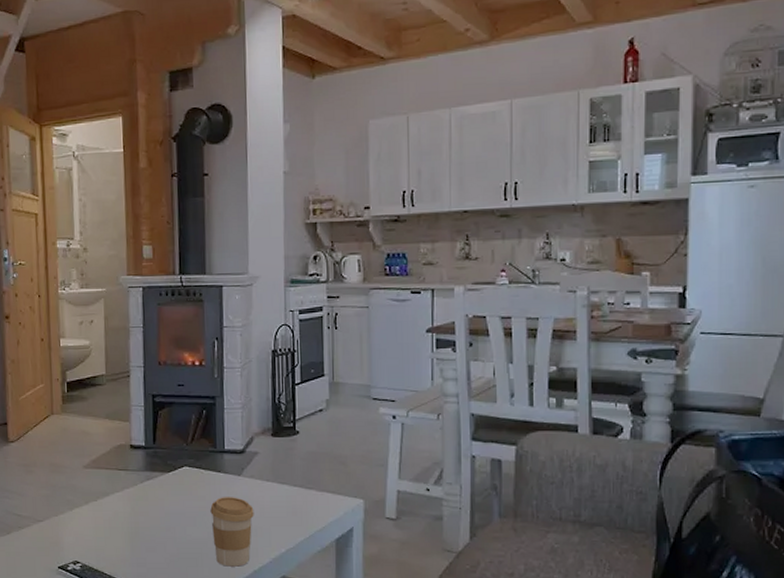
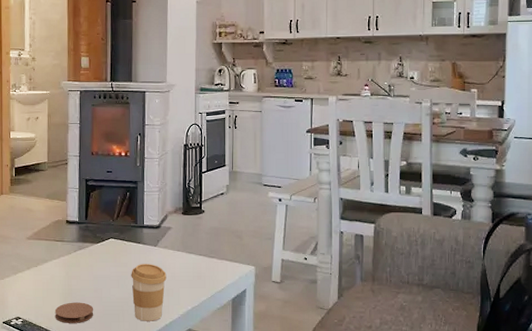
coaster: none [119,543,167,569] -> present [54,302,94,323]

